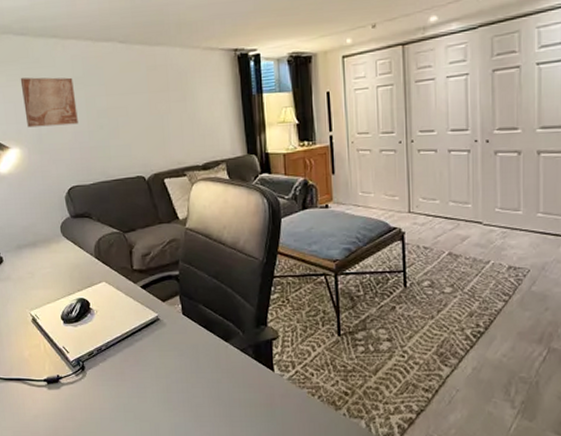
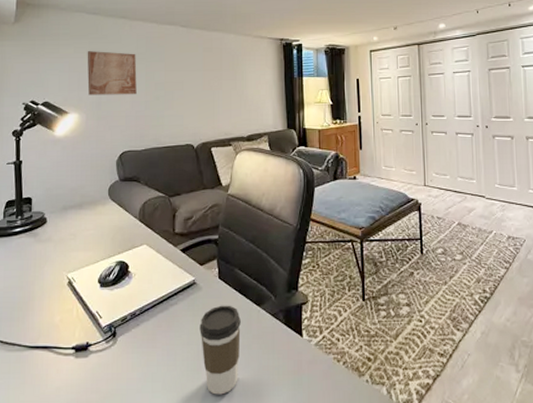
coffee cup: none [166,340,210,425] -> present [199,305,241,395]

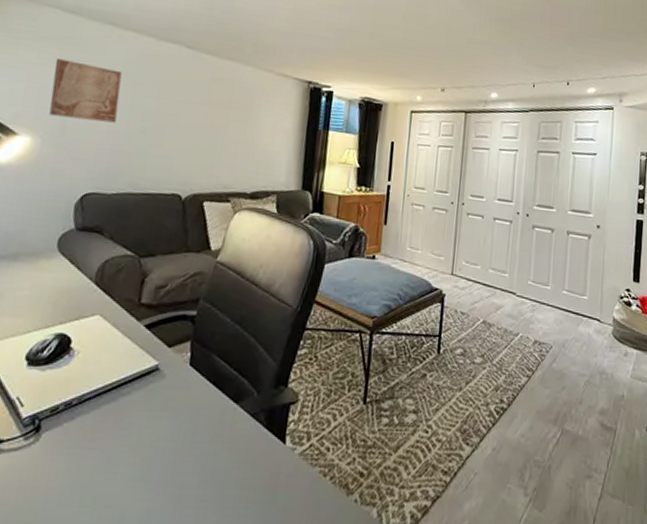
coffee cup: present [199,305,241,395] -> none [154,399,211,513]

